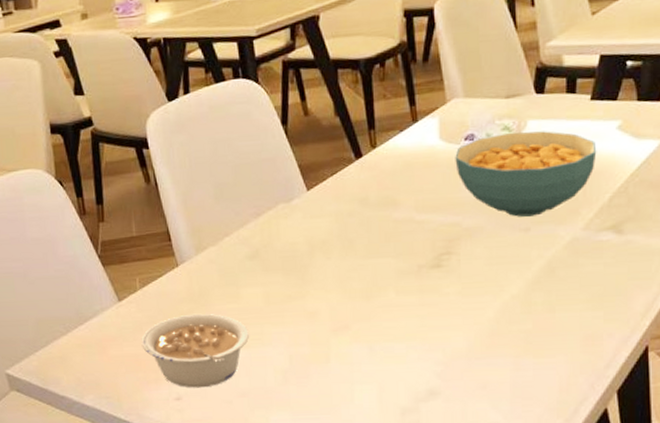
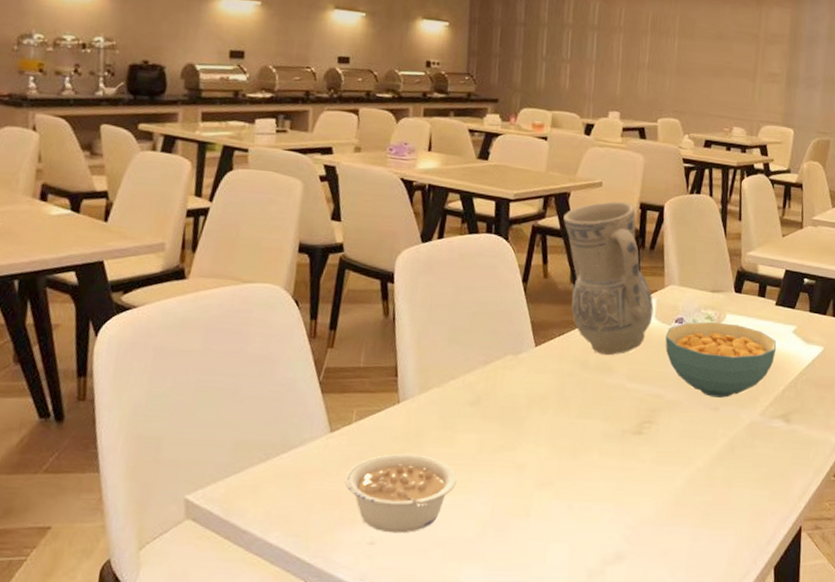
vase: none [316,12,437,189] -> present [563,201,654,356]

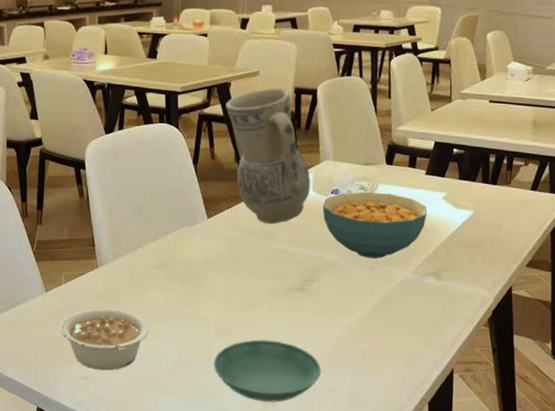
saucer: none [531,492,657,570] -> present [213,339,321,402]

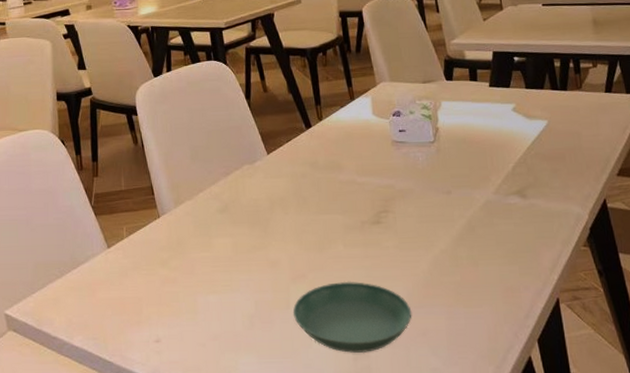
legume: present [60,308,149,371] -> none [126,260,220,331]
vase: present [226,87,311,225] -> none [271,13,371,155]
cereal bowl: present [322,191,428,259] -> none [386,110,499,182]

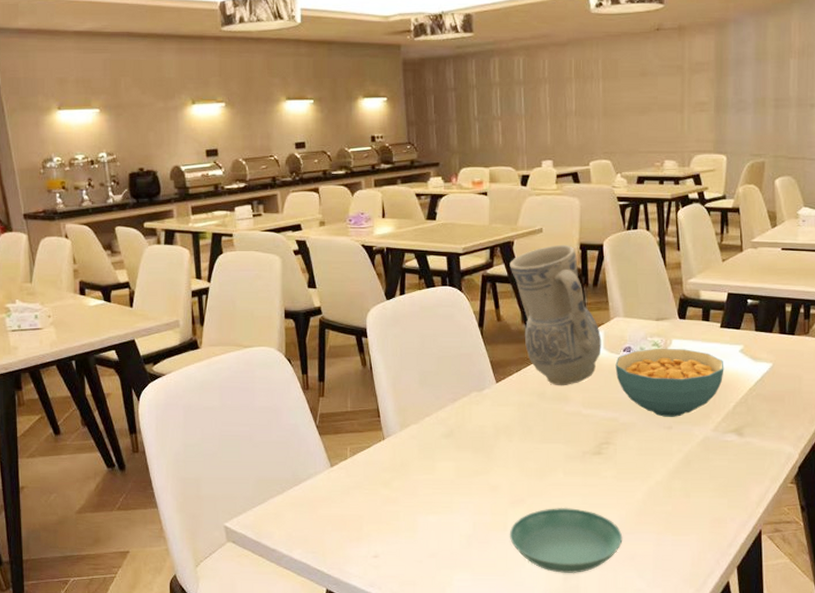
vase: none [271,13,371,155] -> present [510,244,602,386]
cereal bowl: none [386,110,499,182] -> present [615,348,724,417]

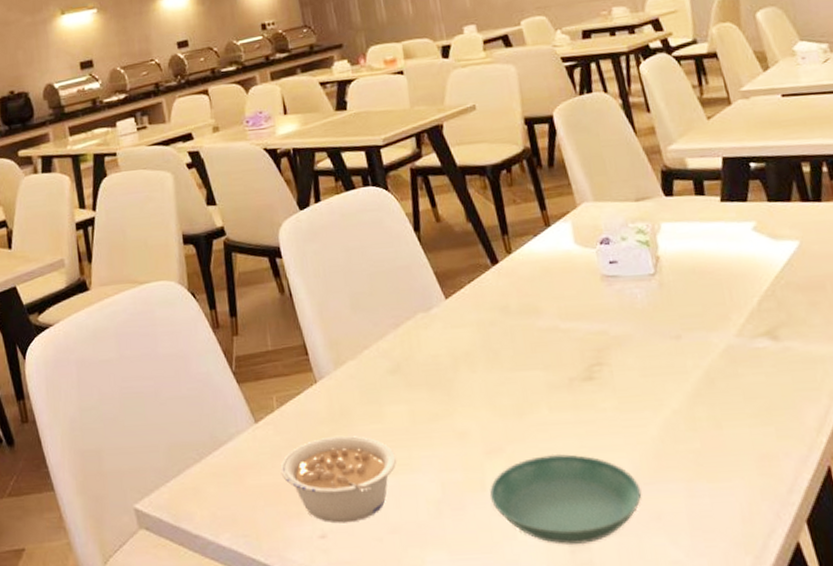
legume: none [347,481,440,548] -> present [280,435,396,524]
vase: present [510,244,602,386] -> none [441,120,572,296]
cereal bowl: present [615,348,724,417] -> none [592,233,737,324]

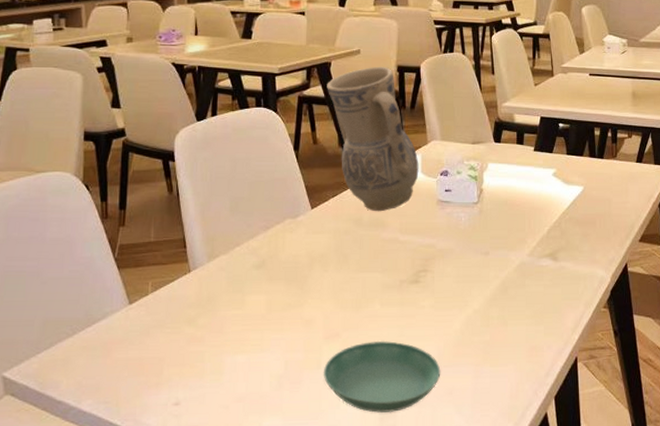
legume: present [280,435,396,524] -> none [146,318,250,393]
vase: none [441,120,572,296] -> present [327,66,419,212]

